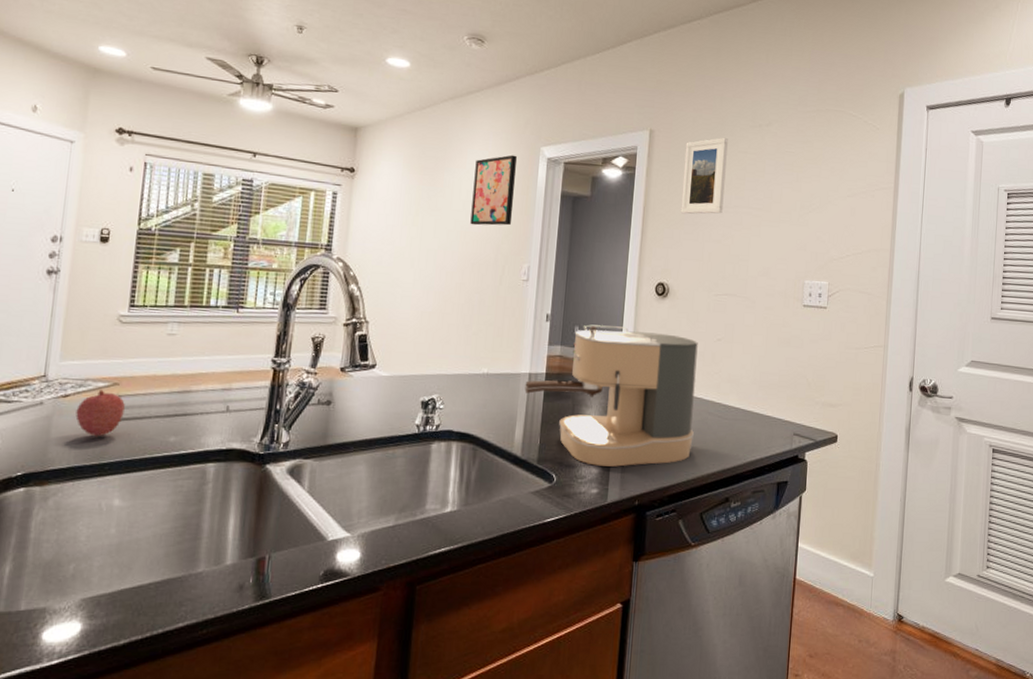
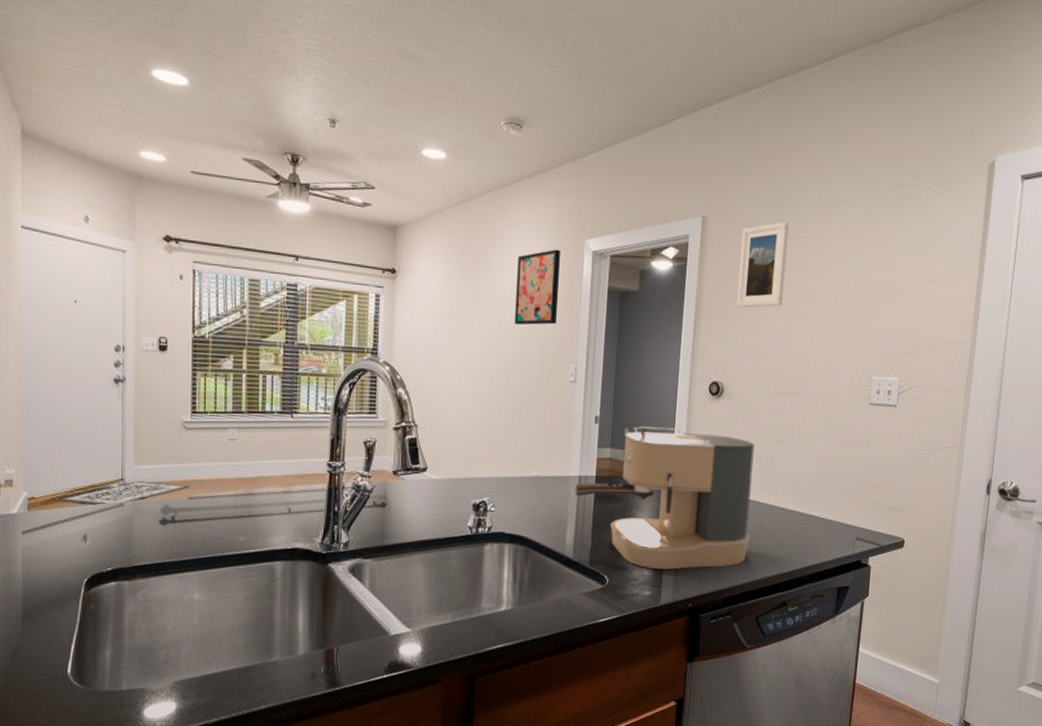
fruit: present [76,390,125,437] -> none [153,492,196,537]

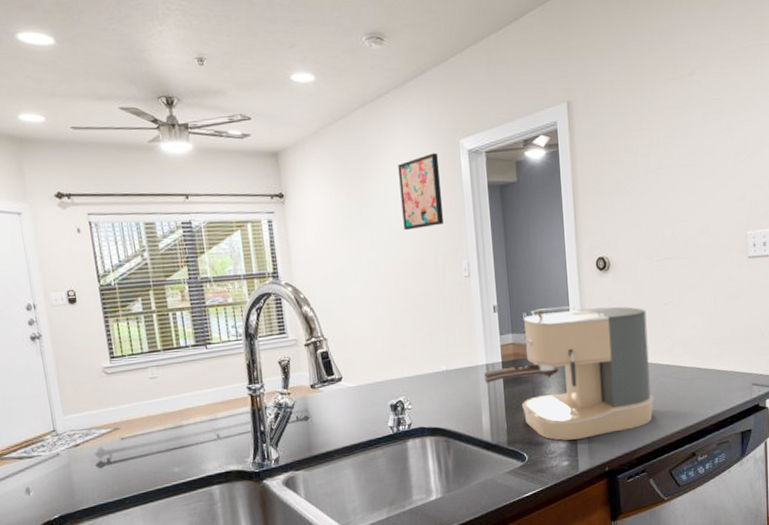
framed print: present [736,221,789,308] -> none [606,95,654,184]

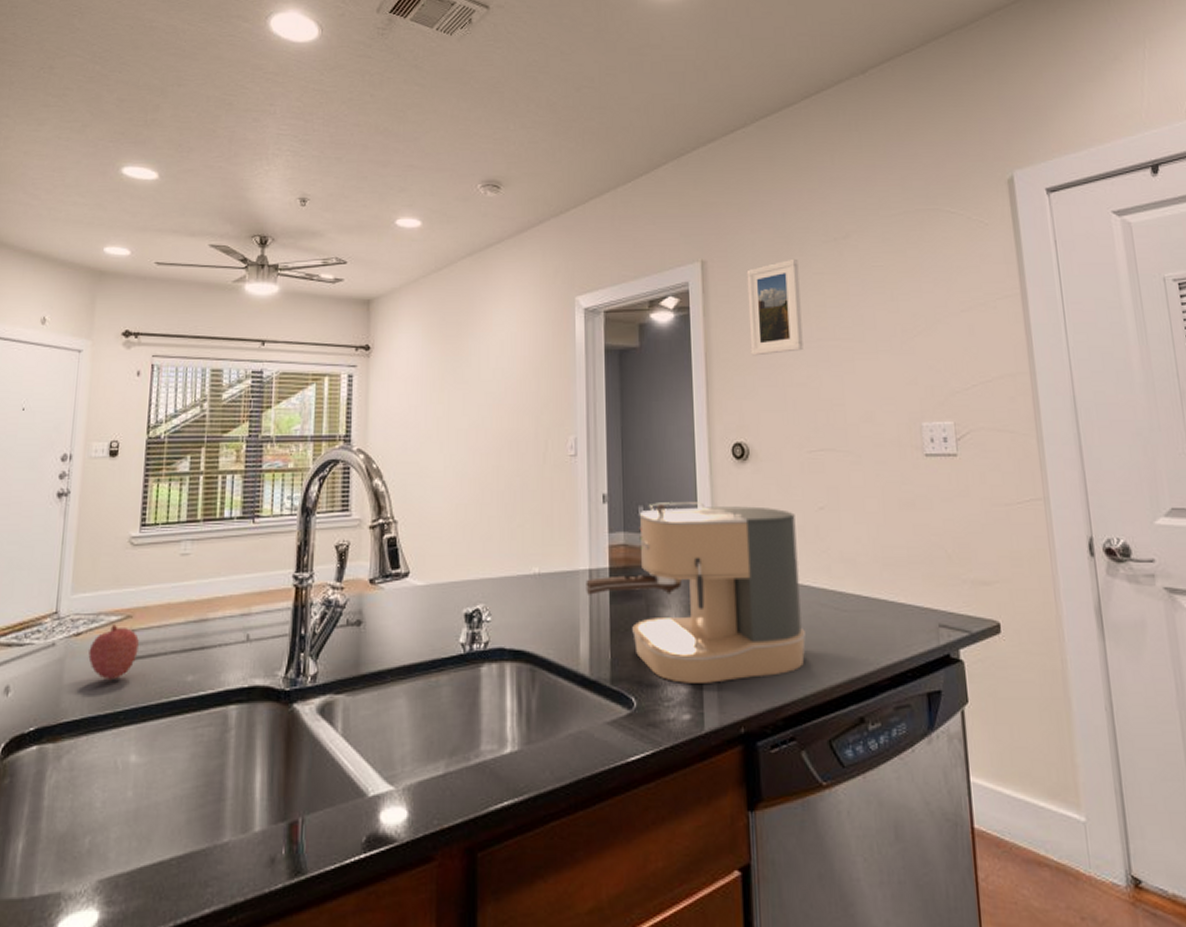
fruit: none [88,436,130,477] -> present [88,625,139,681]
wall art: present [398,152,444,231] -> none [503,309,551,396]
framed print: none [606,95,654,184] -> present [746,258,803,356]

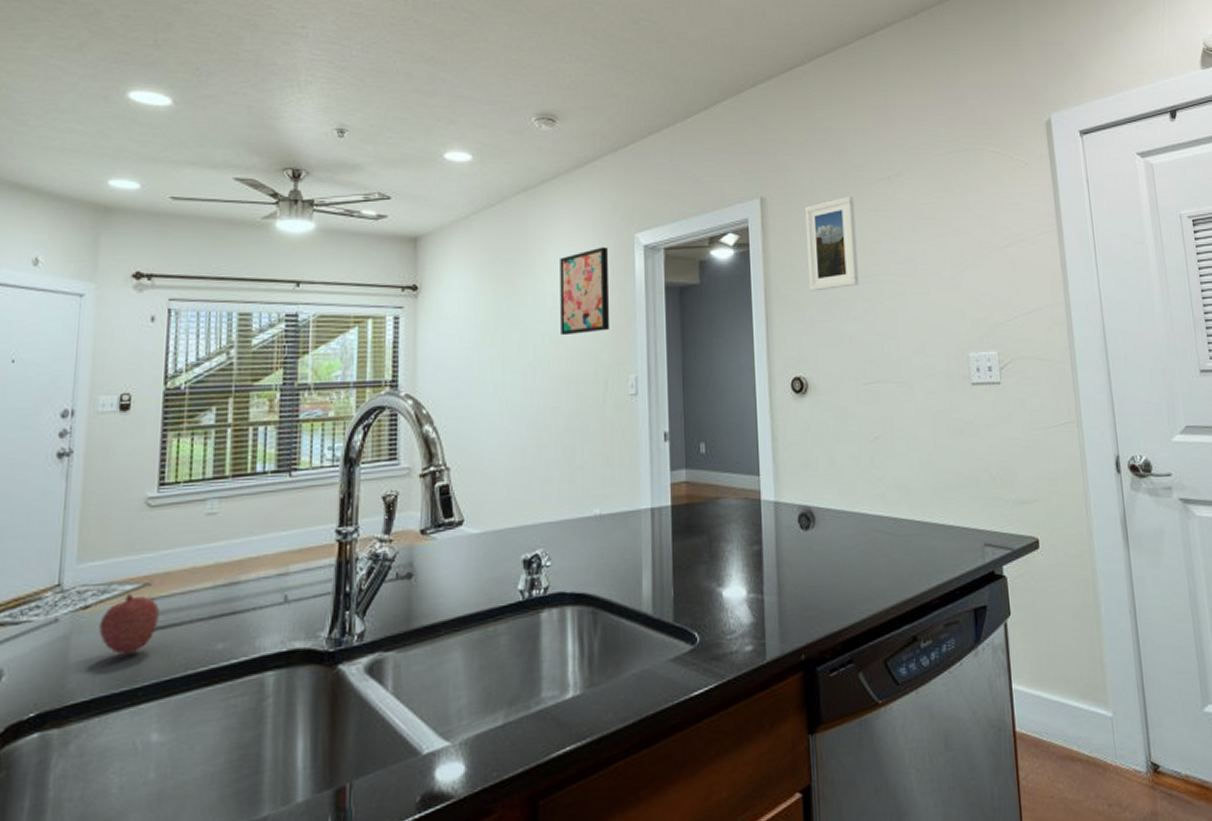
wall art: none [503,309,551,396] -> present [560,246,610,336]
coffee maker: present [586,502,807,683] -> none [648,436,863,616]

